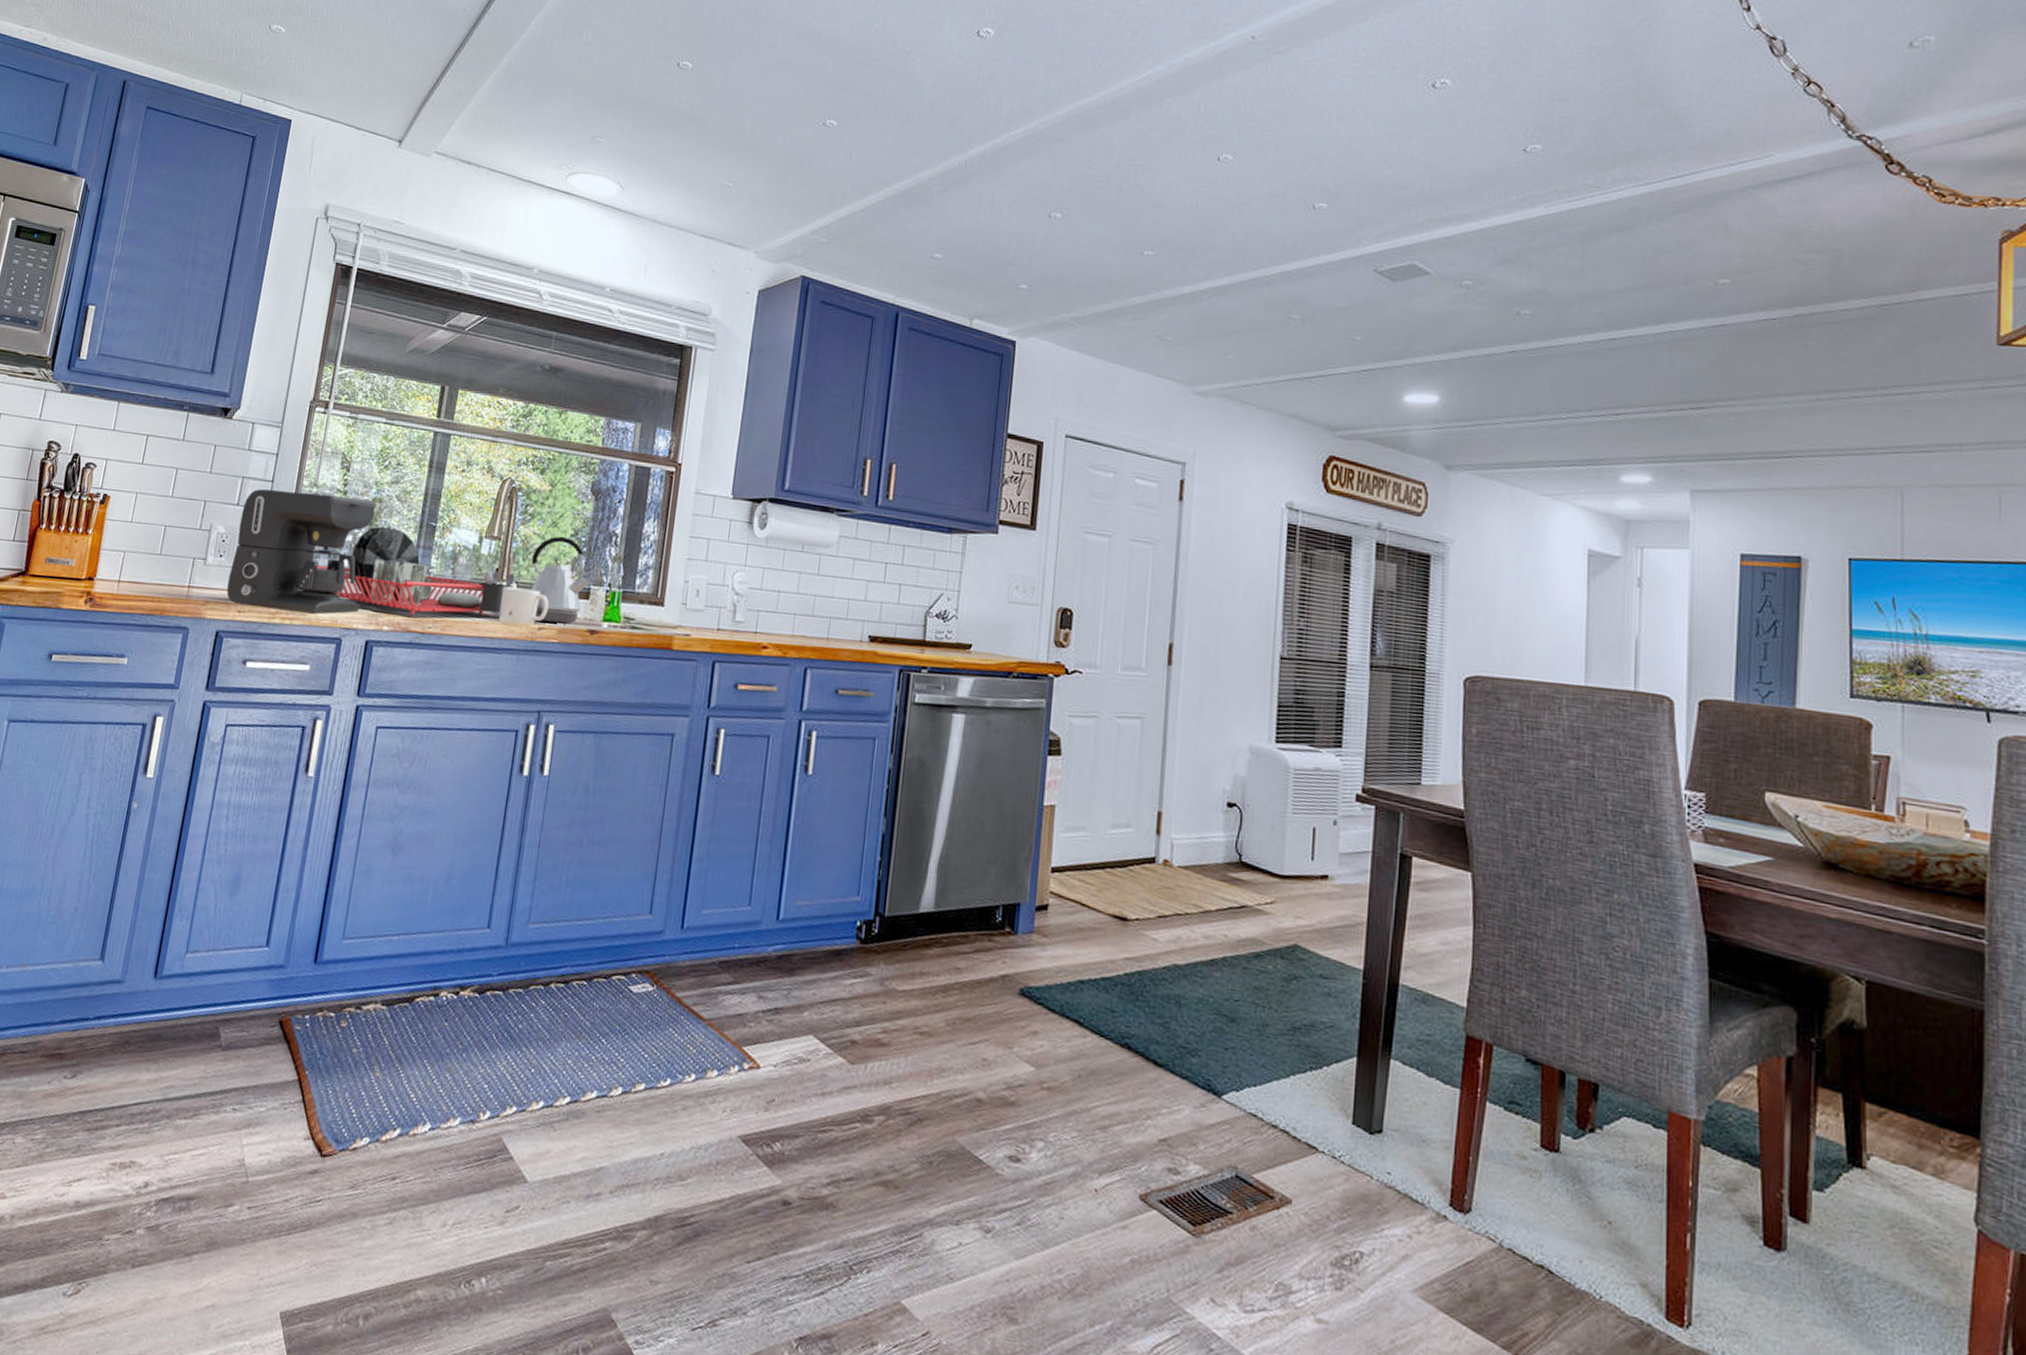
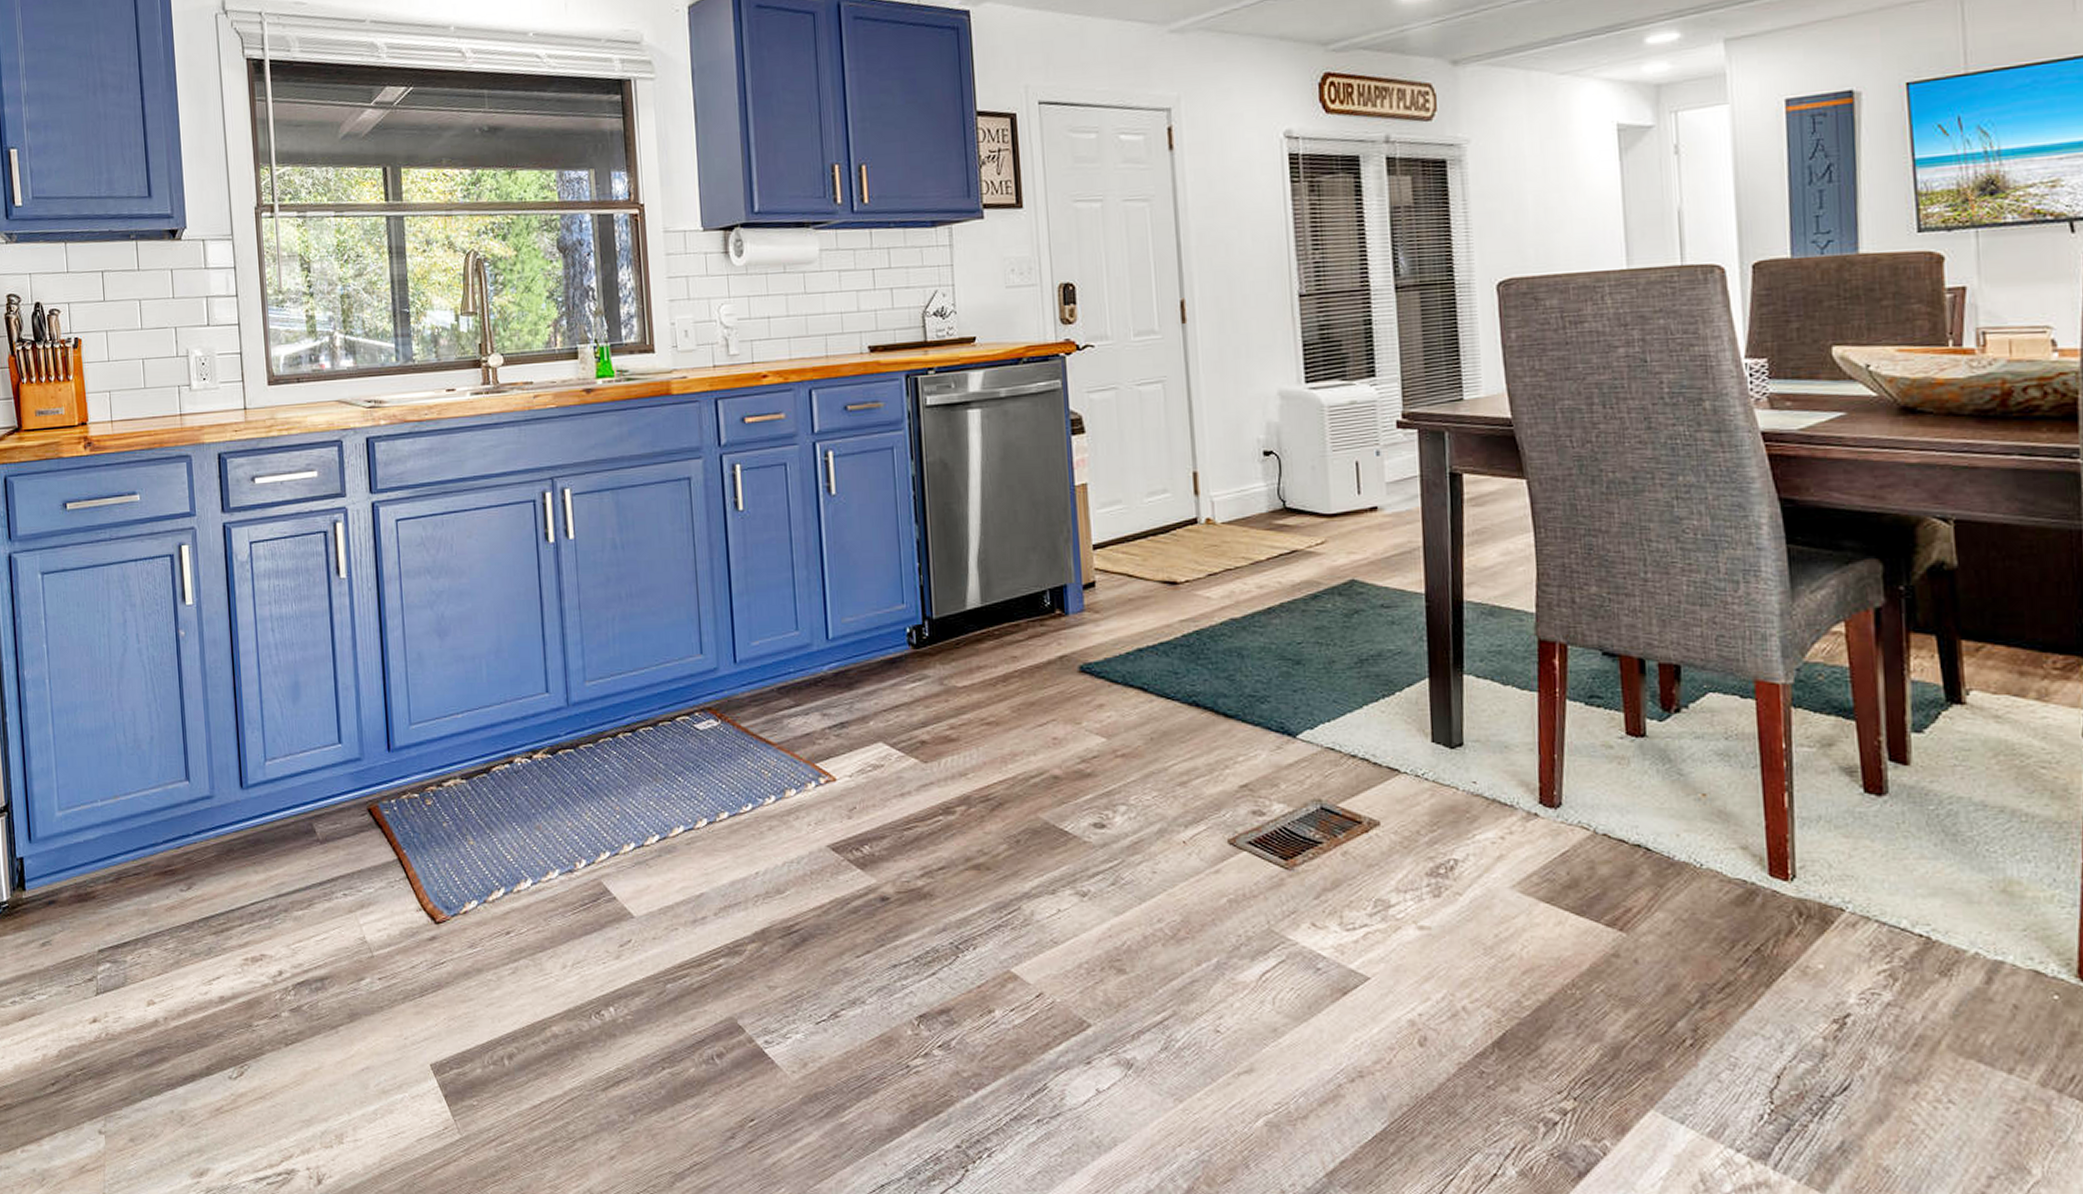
coffee maker: present [226,489,376,615] -> none [214,297,352,425]
dish rack: present [316,526,516,620] -> none [300,321,501,409]
mug: present [498,586,549,628] -> none [489,358,539,400]
kettle: present [531,536,591,625] -> none [511,299,576,390]

